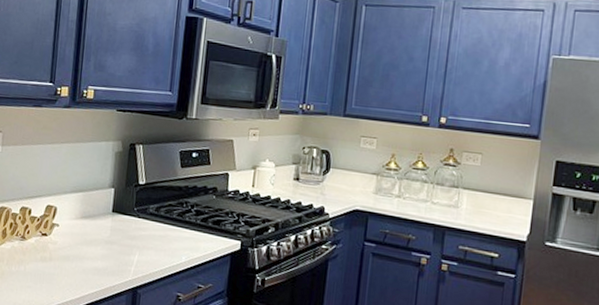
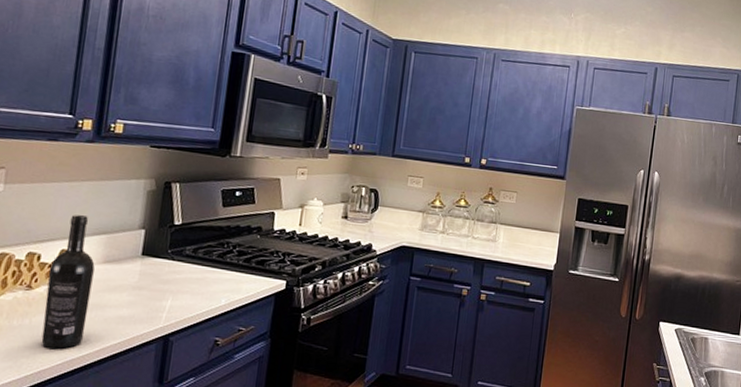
wine bottle: none [33,174,74,295] -> present [41,215,95,349]

